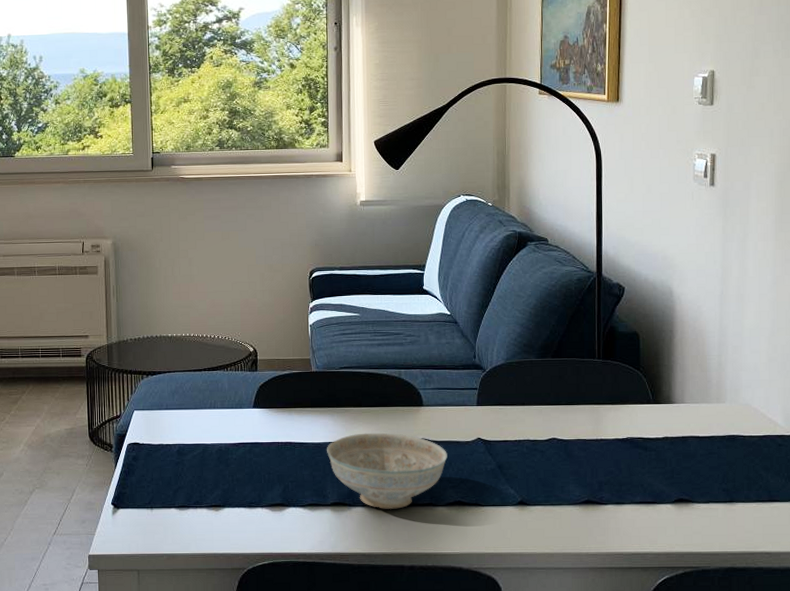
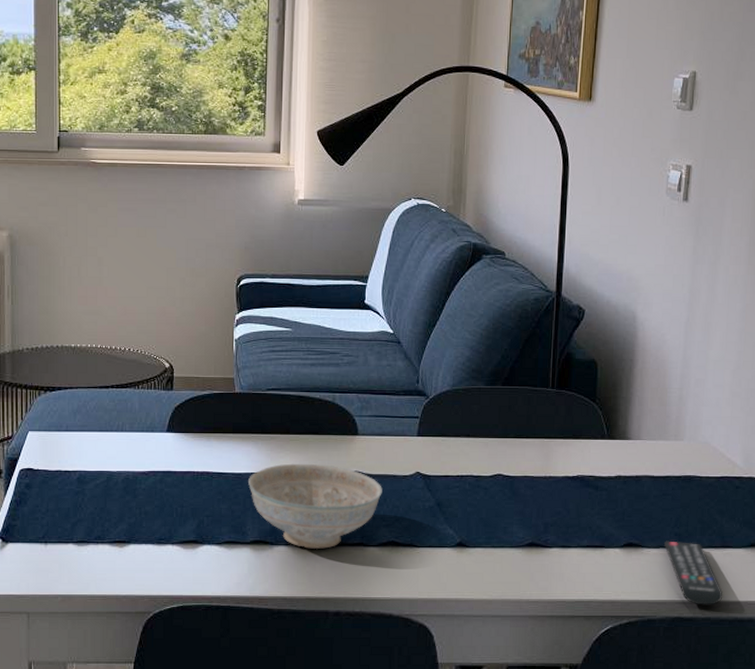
remote control: none [714,496,774,556] -> present [664,541,723,605]

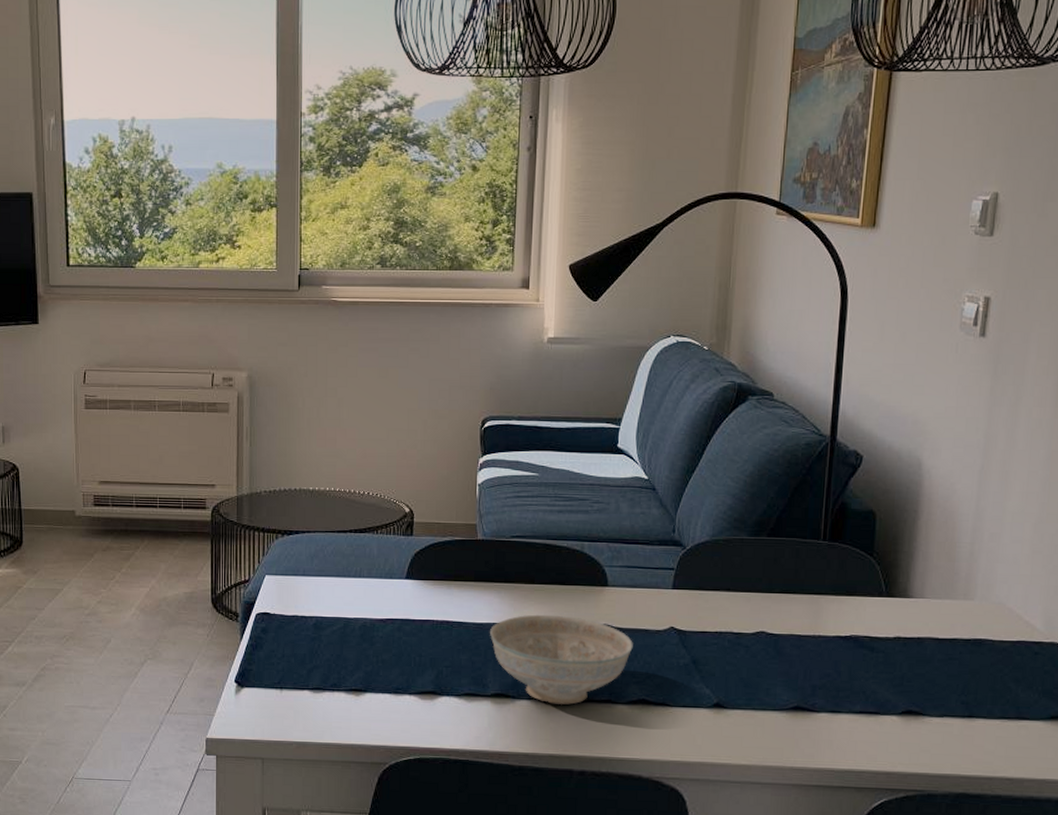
remote control: present [664,541,723,605] -> none [949,709,1017,782]

